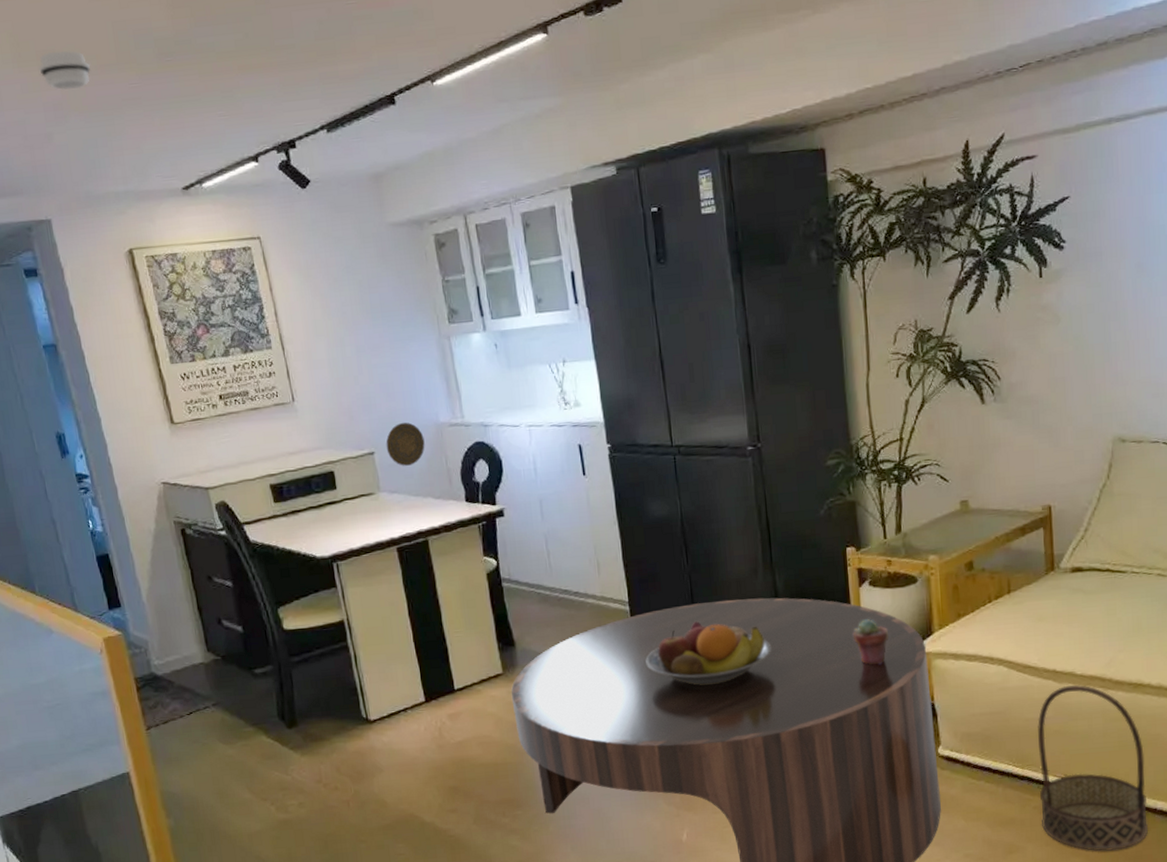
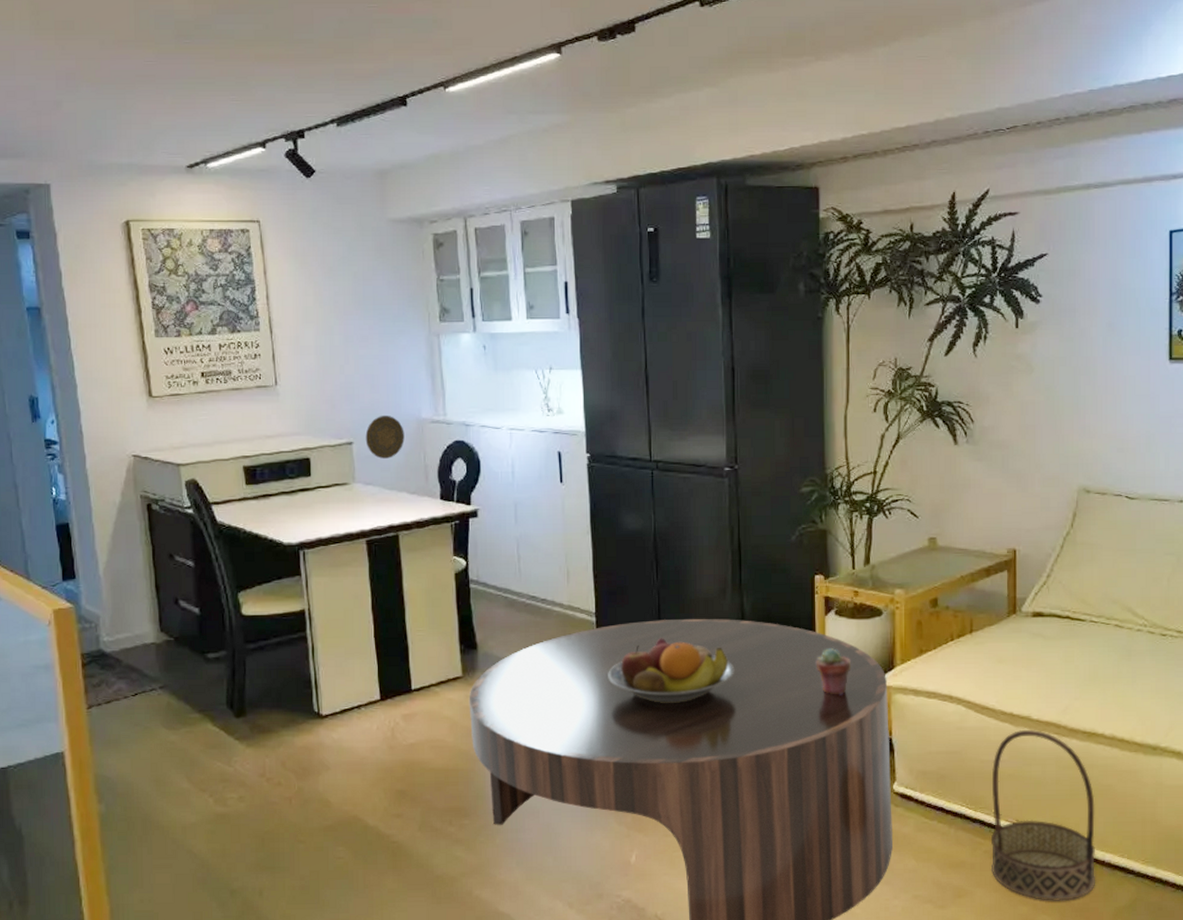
smoke detector: present [39,51,91,90] -> none [56,23,108,61]

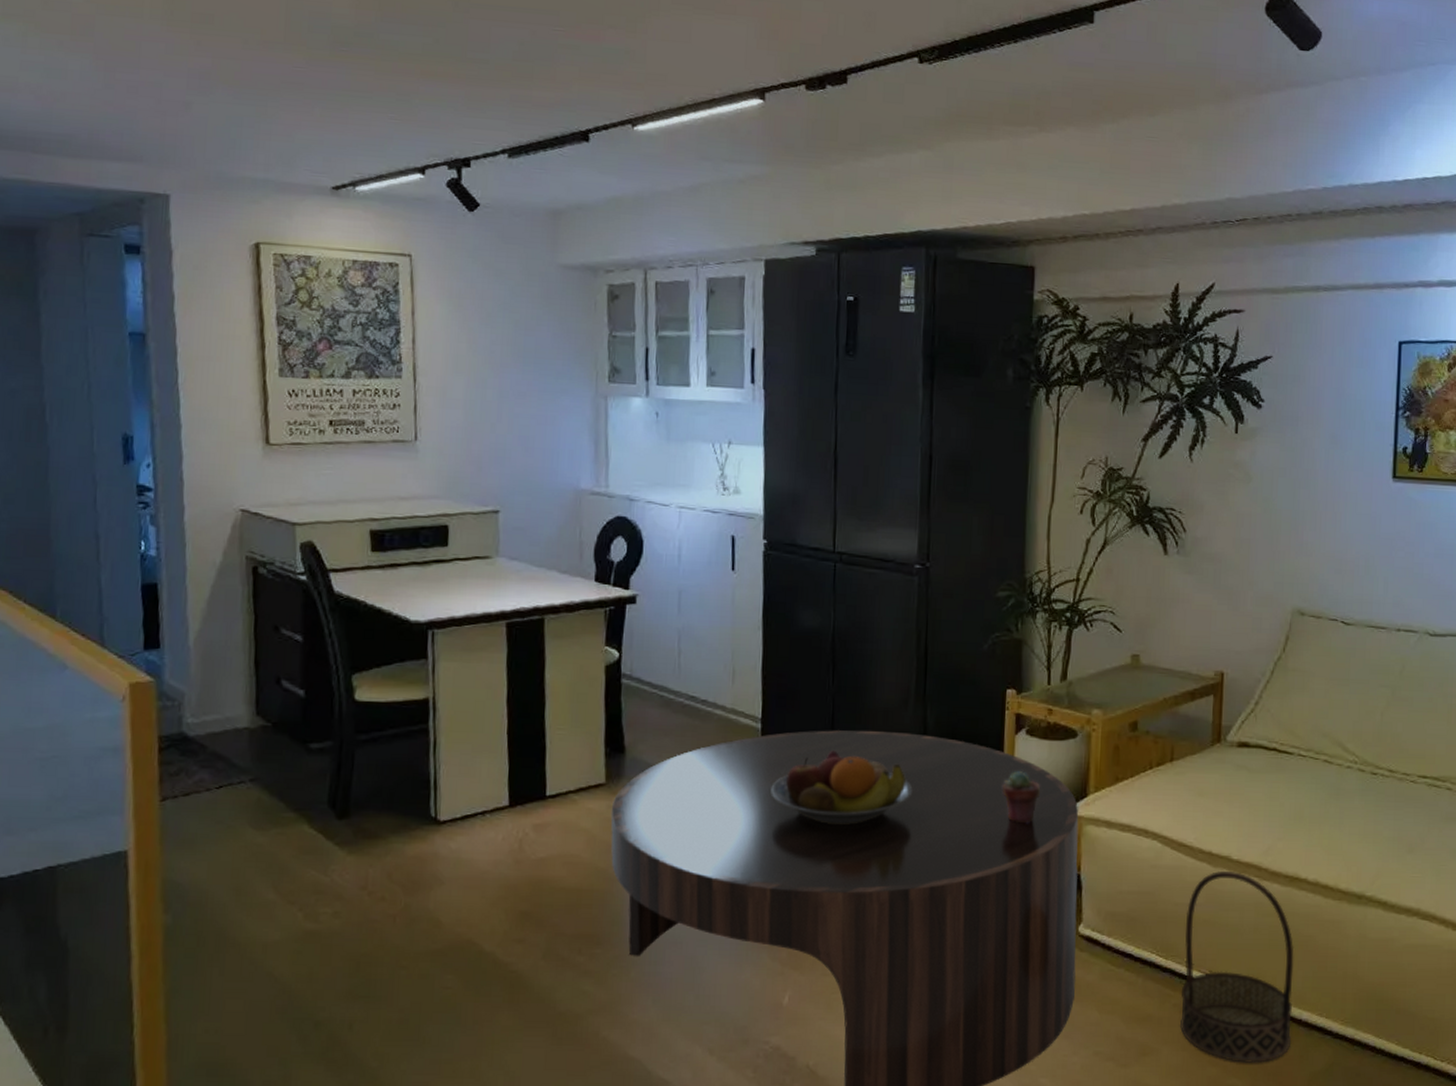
decorative plate: present [365,416,405,459] -> none [514,483,560,532]

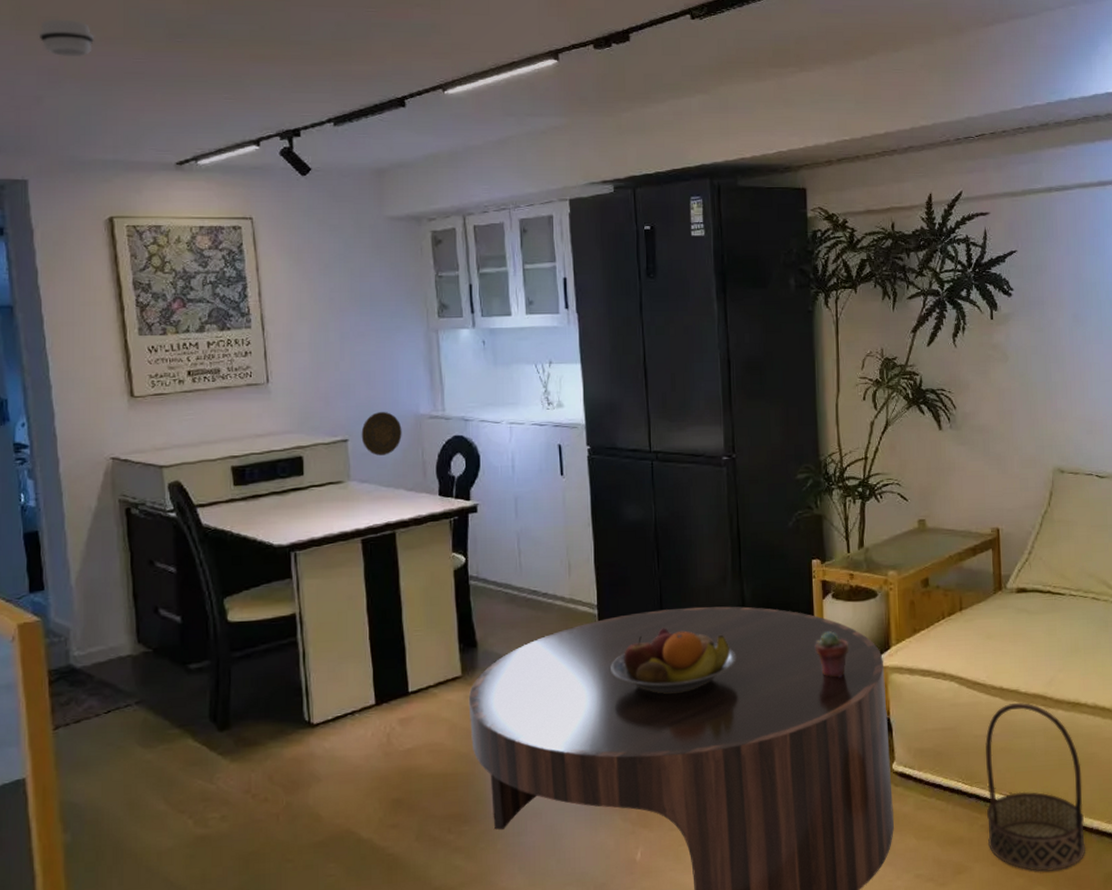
smoke detector: none [191,16,253,62] -> present [38,19,95,58]
decorative plate: none [514,483,560,532] -> present [361,412,402,456]

